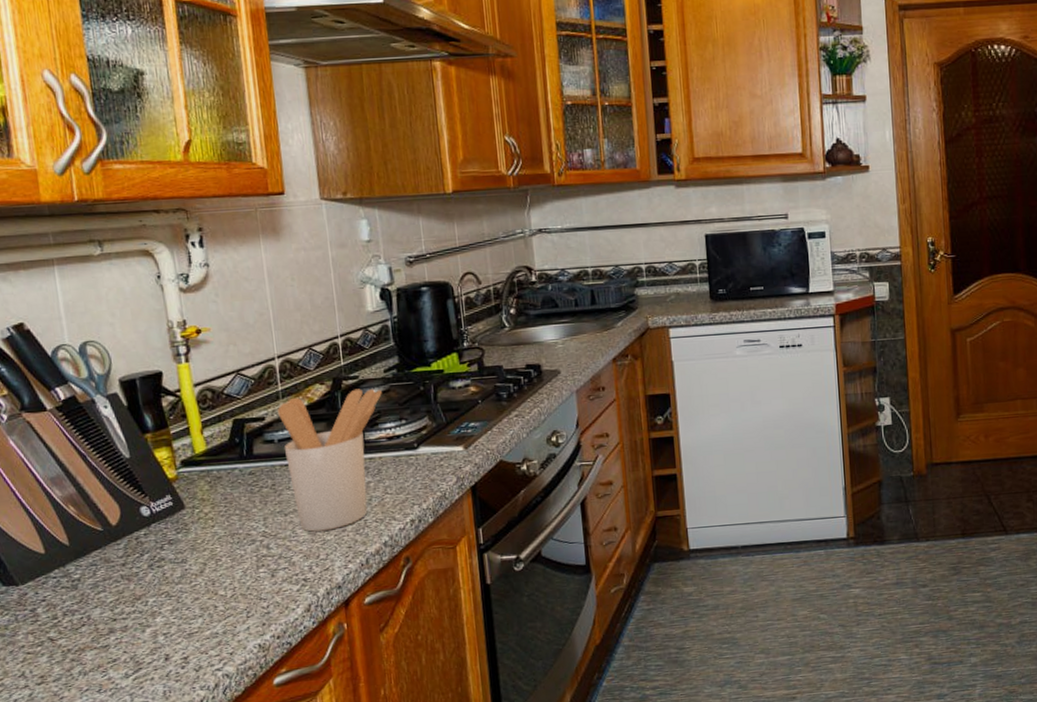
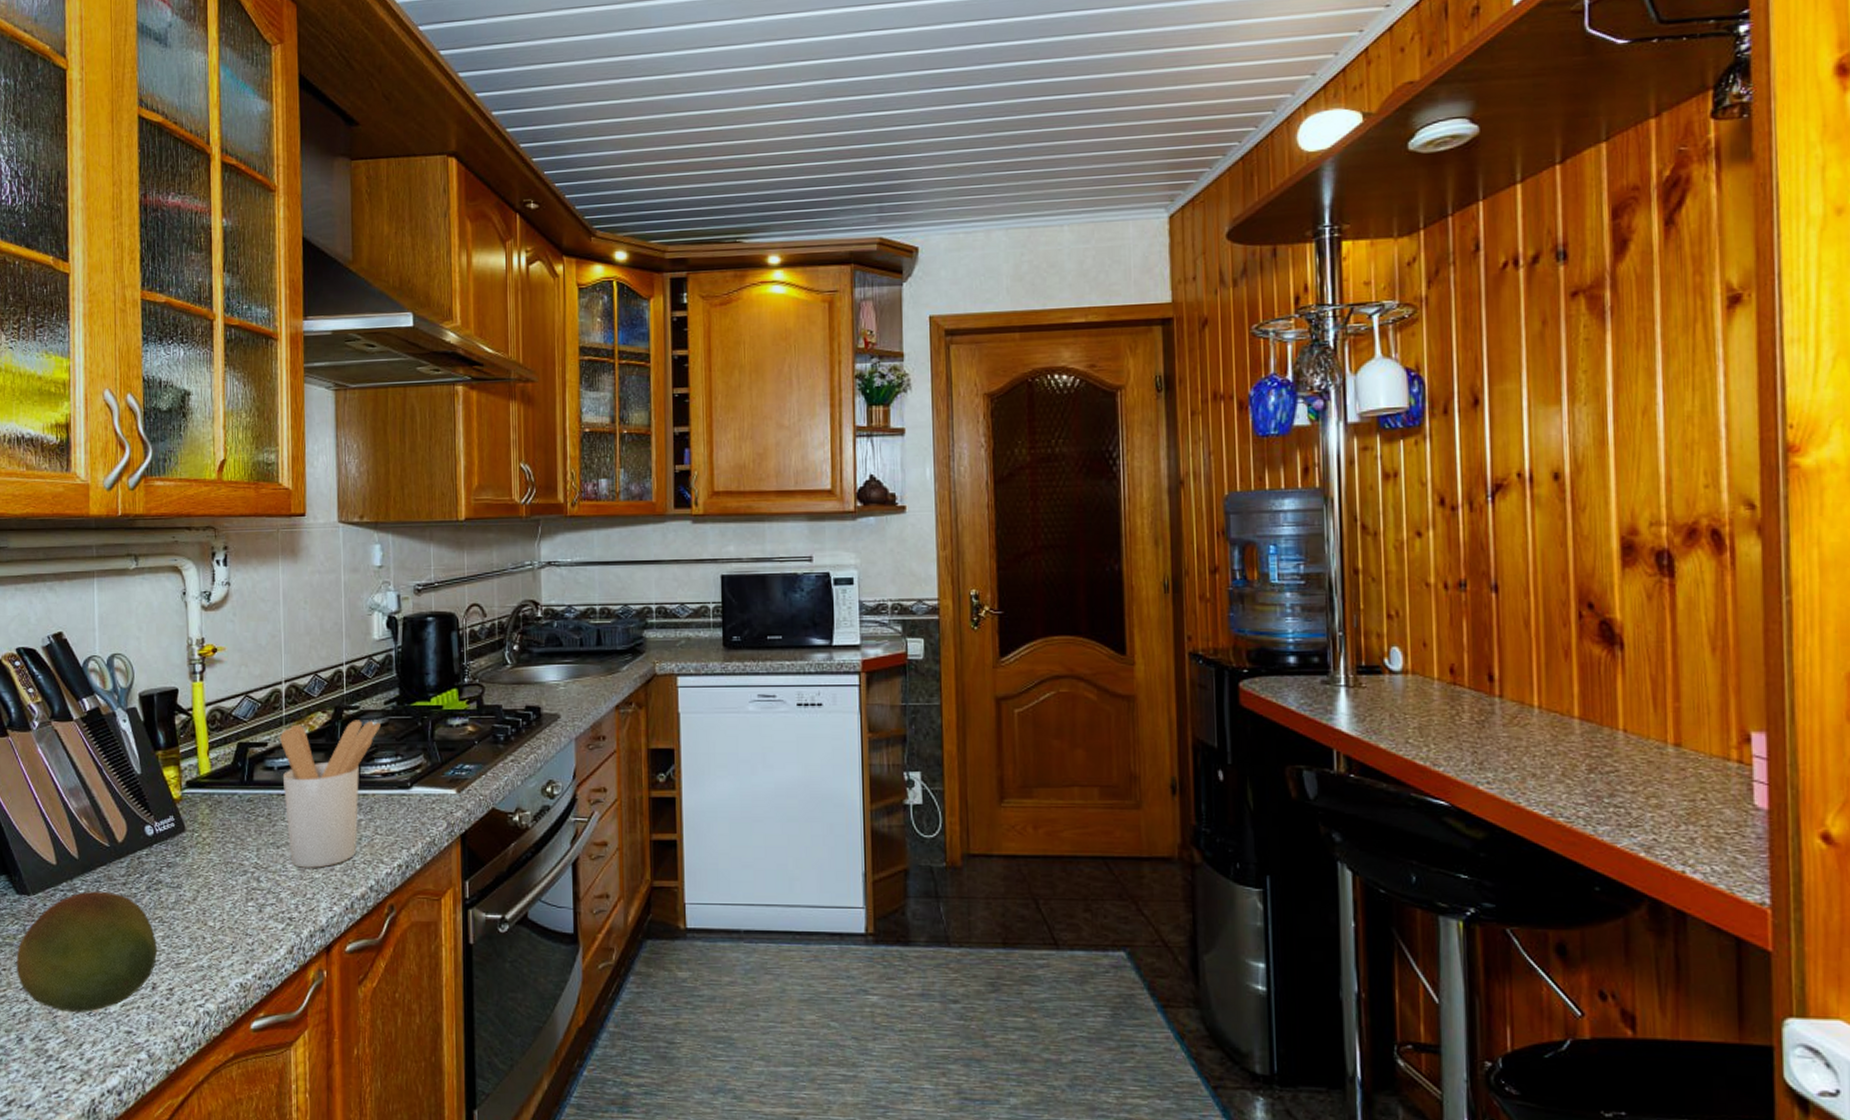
fruit: none [10,573,167,692] -> present [16,891,158,1012]

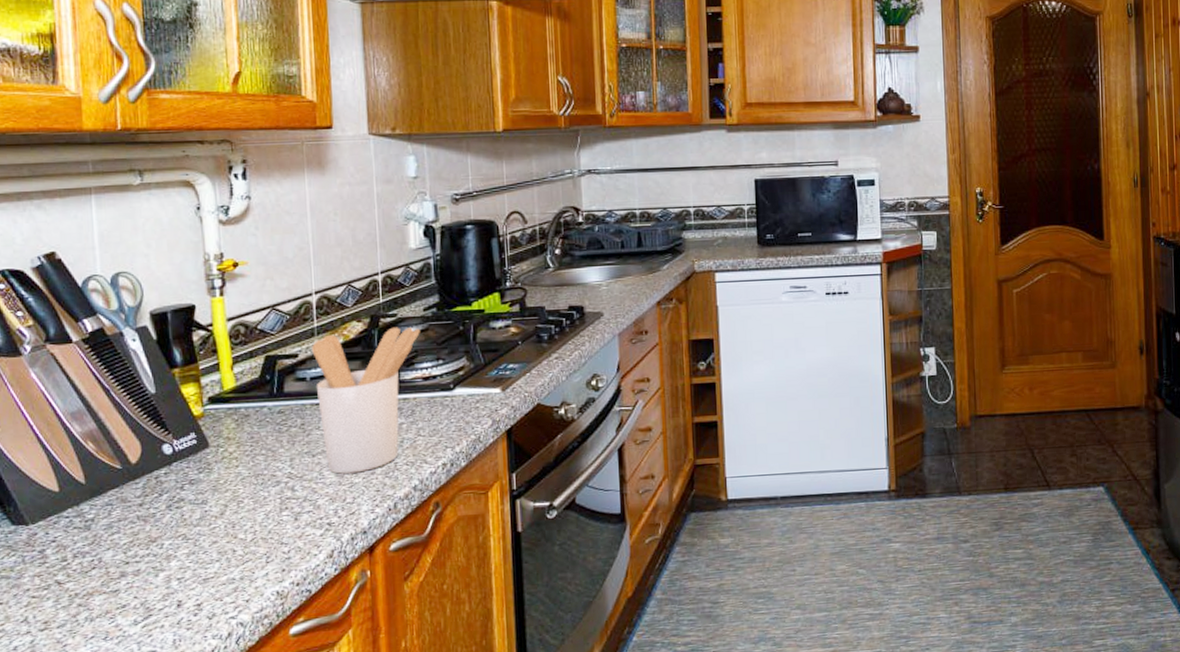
fruit: present [16,891,158,1012] -> none [15,514,182,639]

